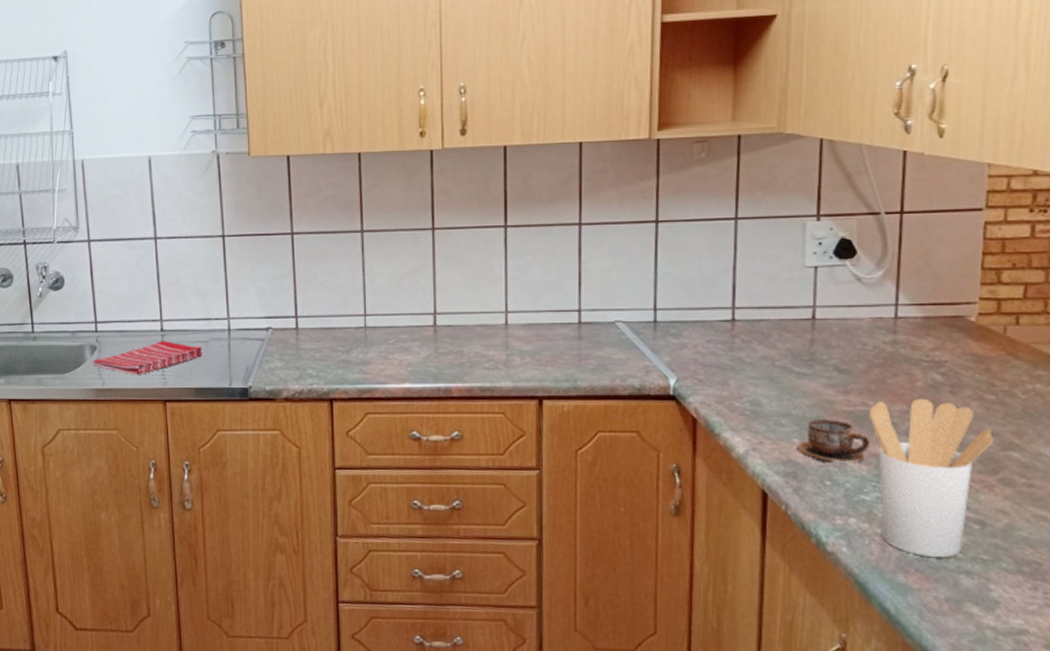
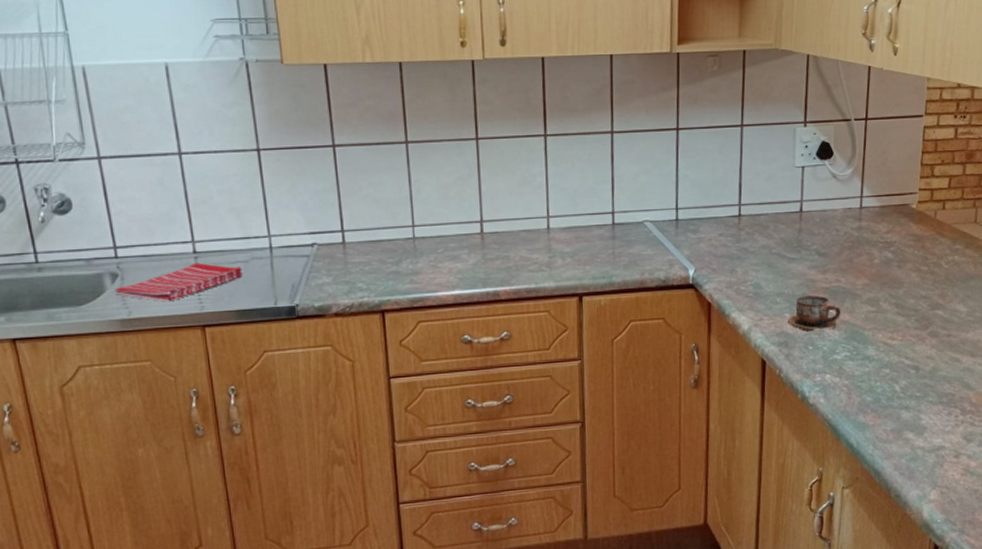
utensil holder: present [869,398,993,557] -> none [841,272,926,399]

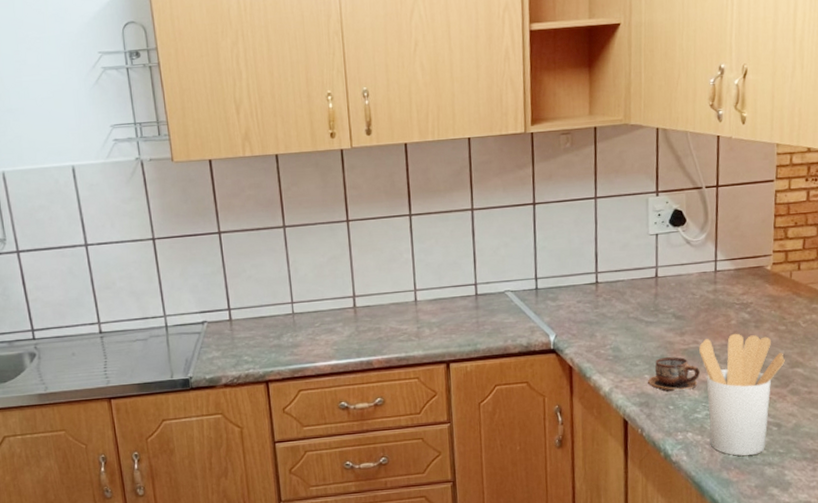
dish towel: present [114,263,243,302] -> none [32,342,143,378]
utensil holder: none [841,272,926,399] -> present [699,333,785,456]

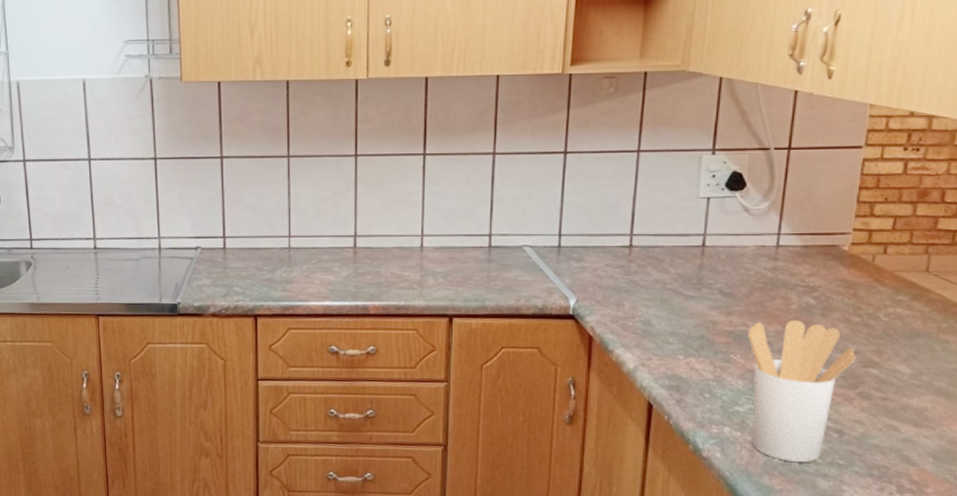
cup: present [647,357,701,392] -> none [680,338,747,379]

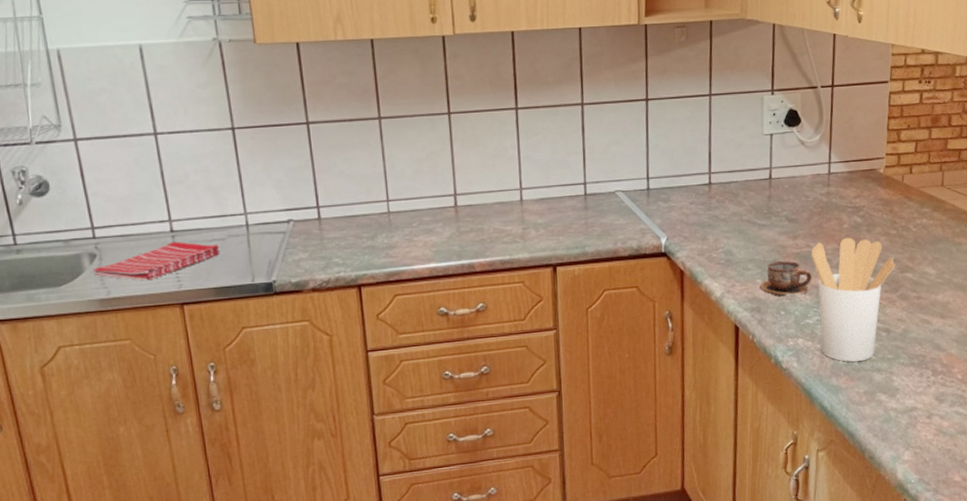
dish towel: none [27,258,134,291] -> present [92,242,220,281]
cup: none [680,338,747,379] -> present [759,261,813,297]

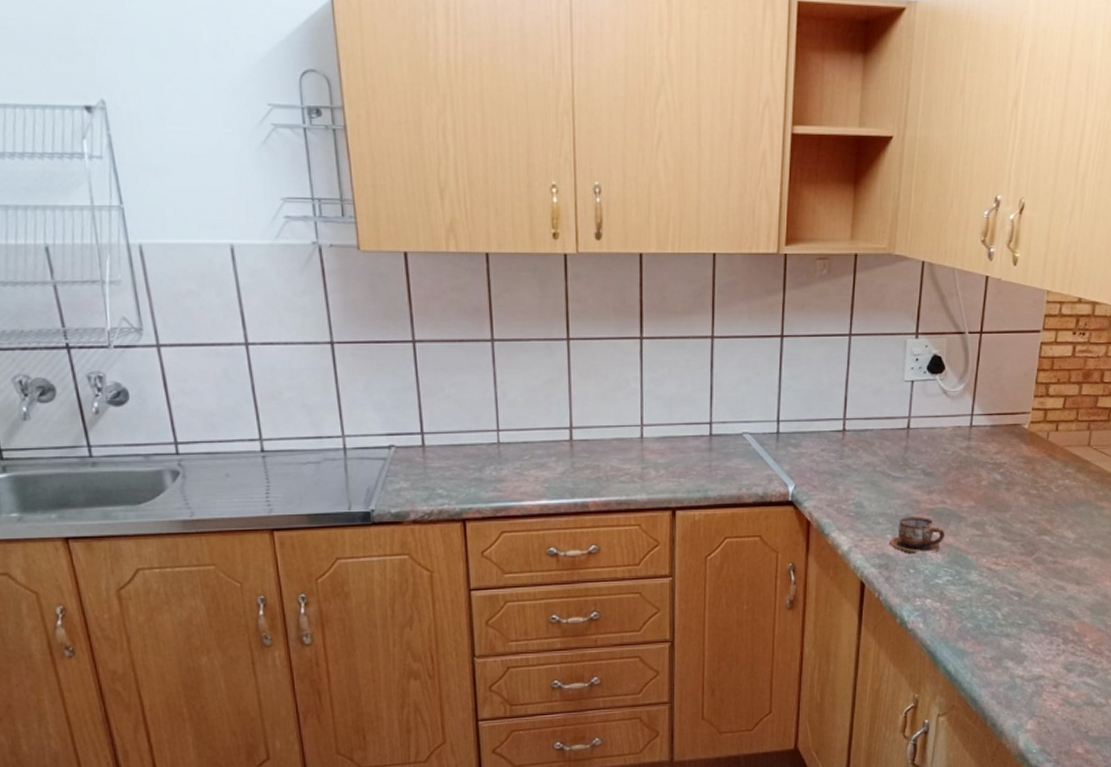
dish towel: present [92,242,220,281] -> none [175,463,314,503]
utensil holder: present [811,237,895,362] -> none [946,495,1033,625]

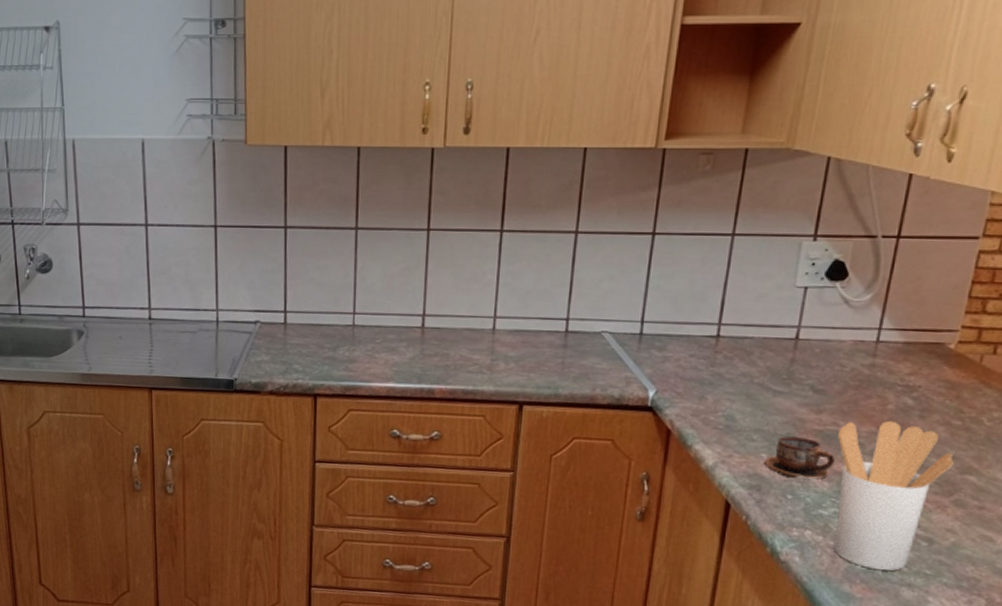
utensil holder: none [946,495,1033,625] -> present [834,420,954,571]

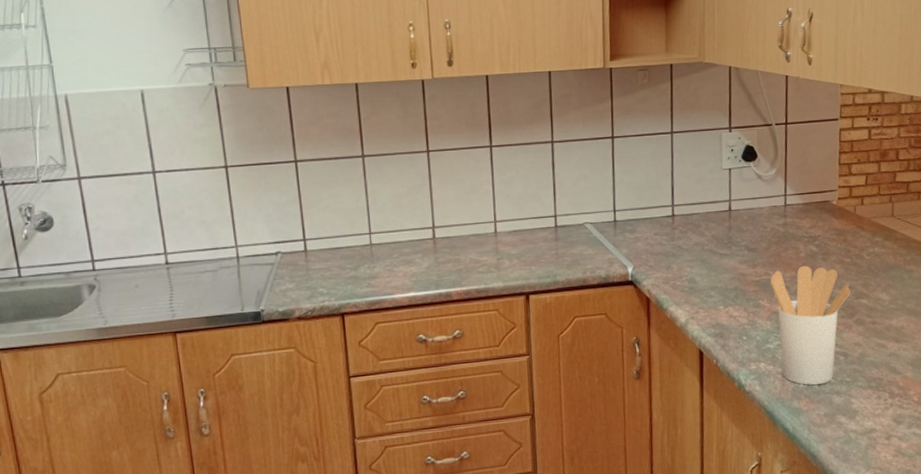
cup: present [763,436,836,480] -> none [721,288,772,323]

